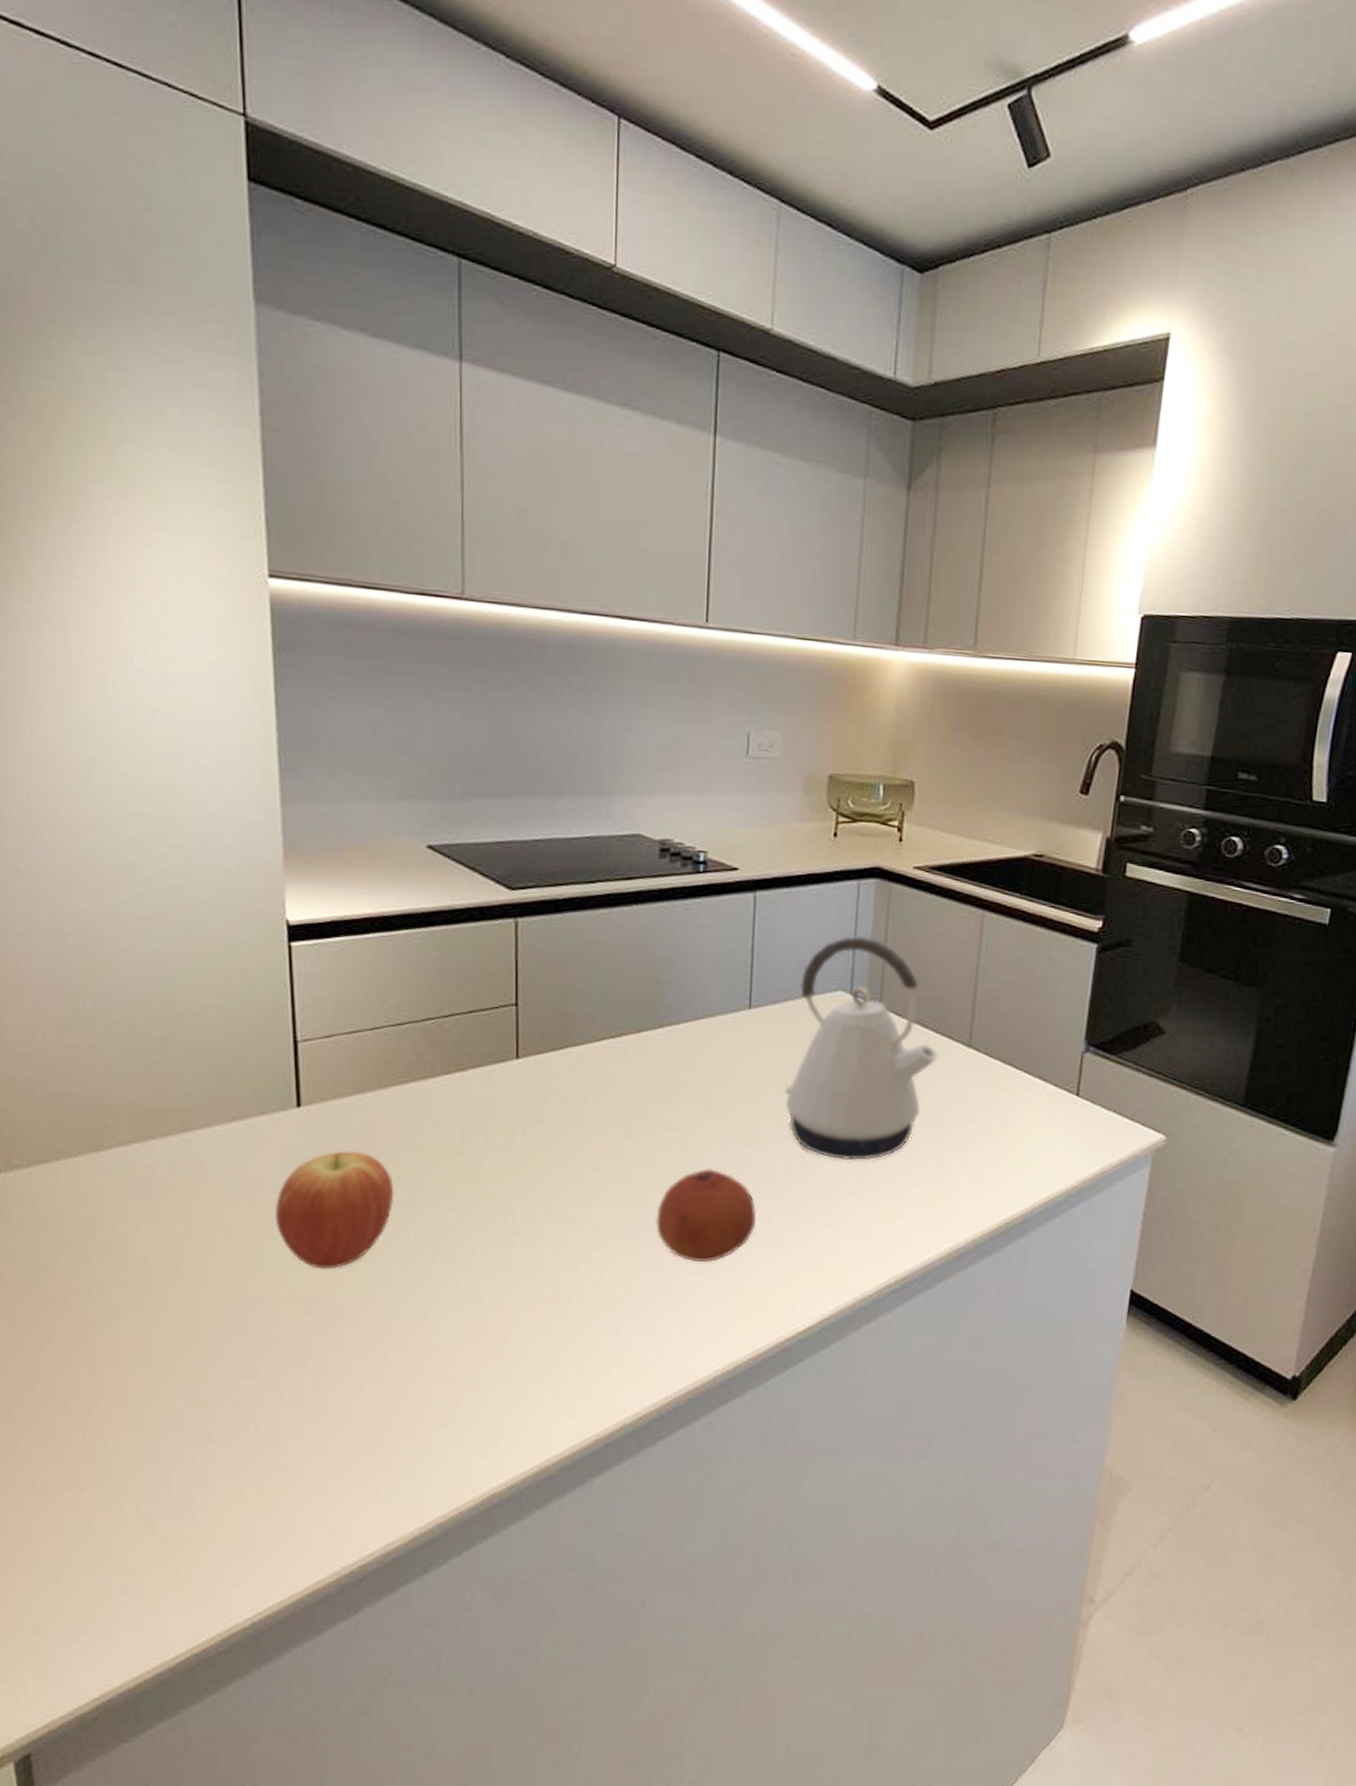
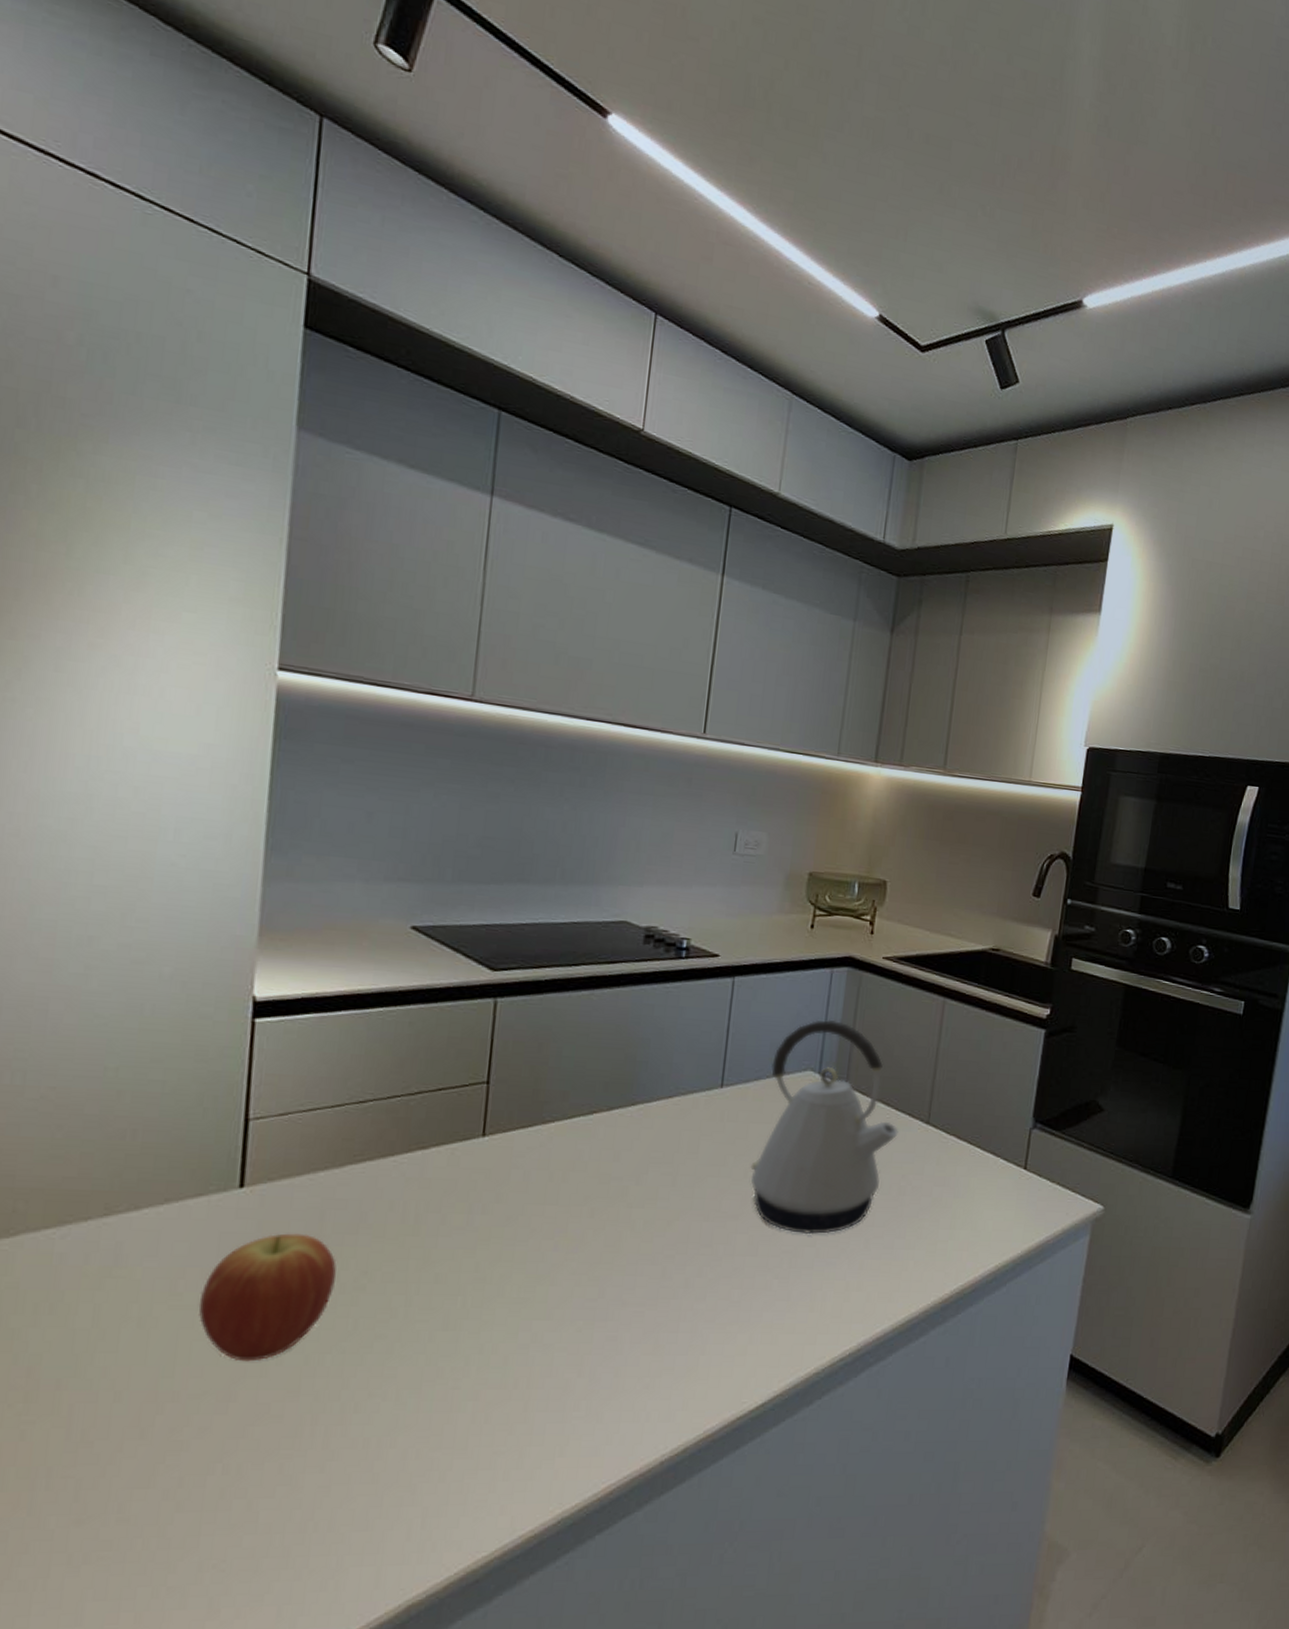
fruit: present [656,1168,757,1263] -> none [612,1245,716,1341]

